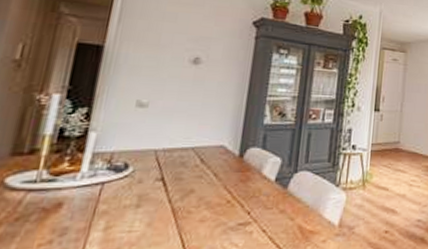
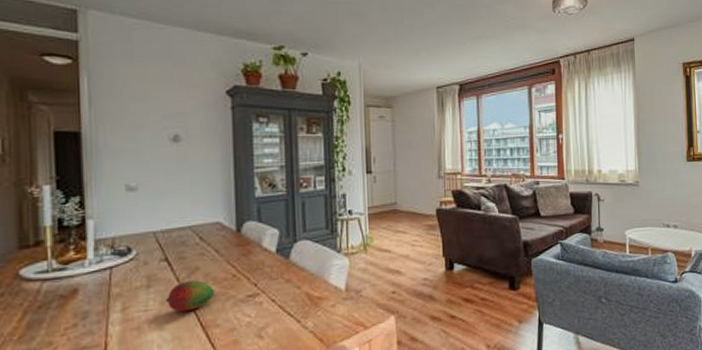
fruit: none [152,203,206,236] -> present [165,280,215,312]

